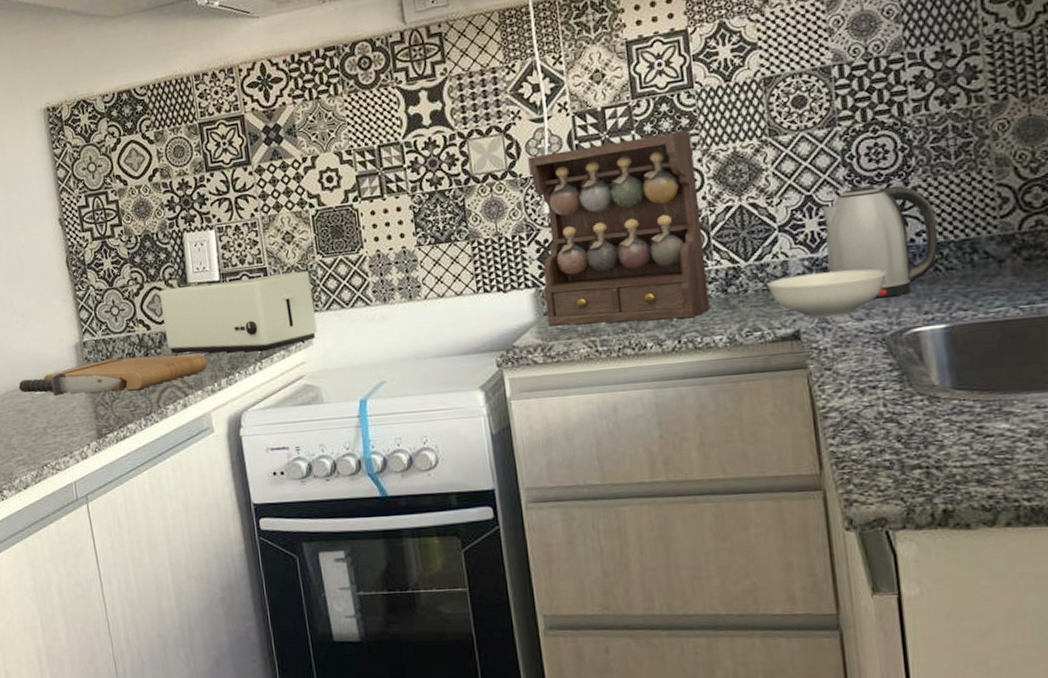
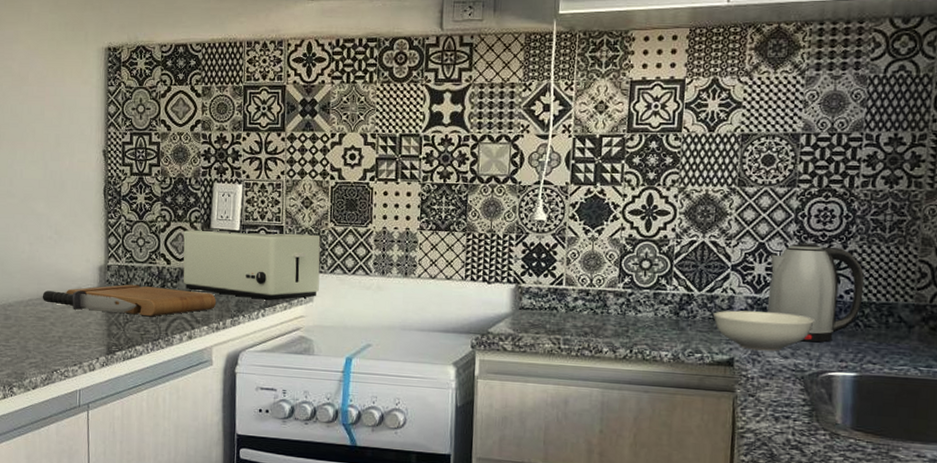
spice rack: present [528,131,710,326] -> none [521,167,672,333]

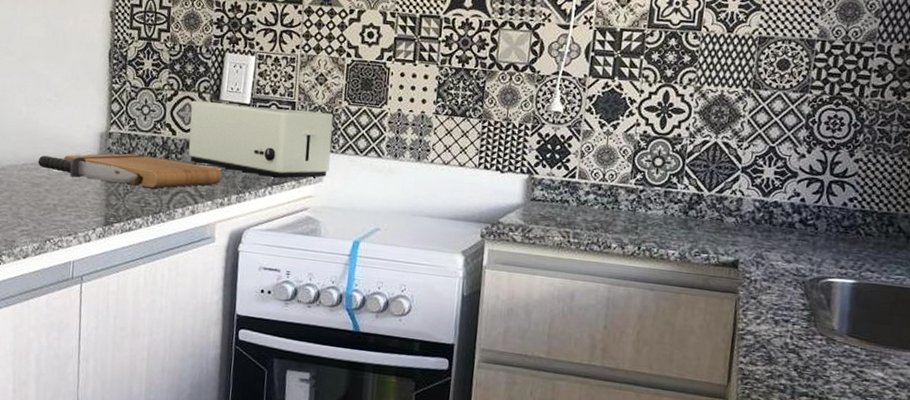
bowl: present [712,310,815,351] -> none [721,212,818,255]
kettle: present [766,242,865,343] -> none [773,148,868,249]

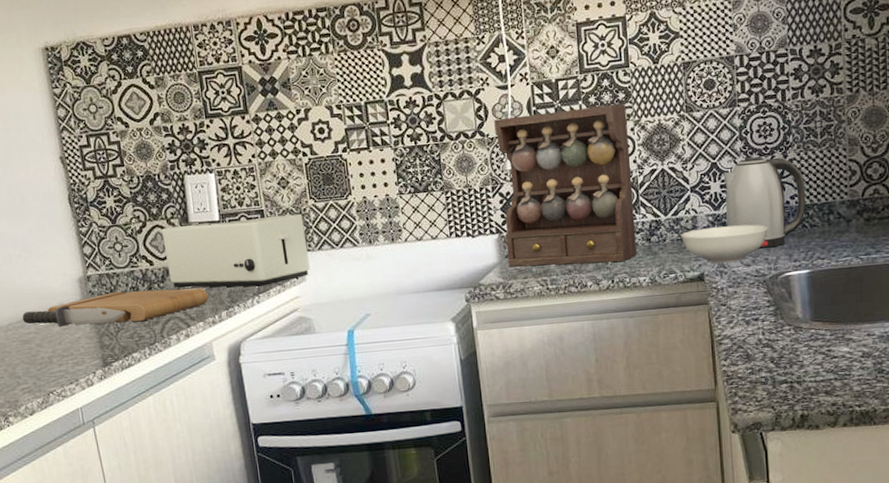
spice rack: none [532,57,690,231] -> present [494,104,637,267]
bowl: none [721,212,818,255] -> present [680,224,768,263]
kettle: none [773,148,868,249] -> present [723,156,806,249]

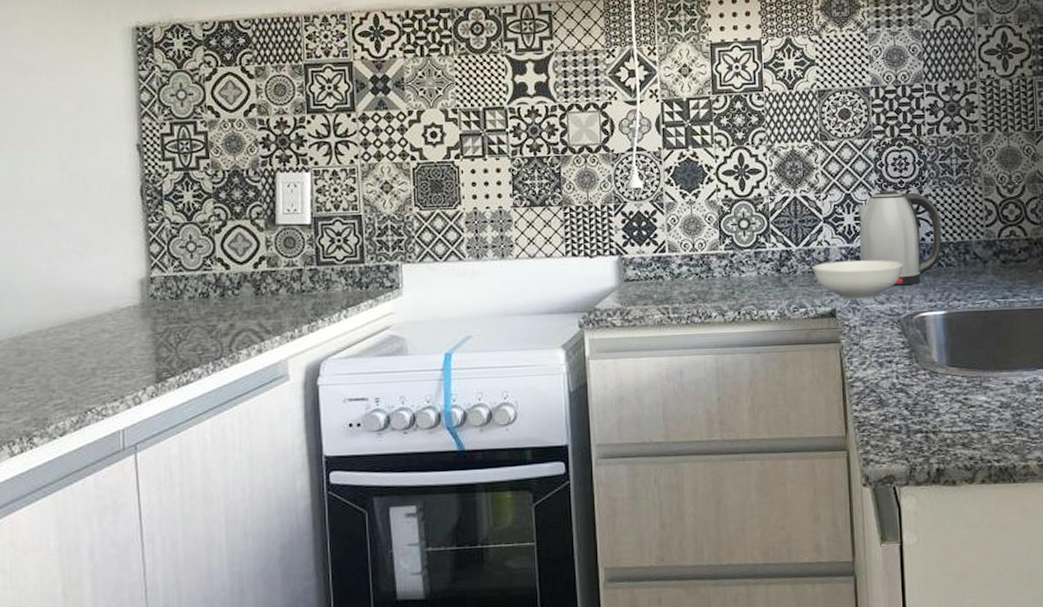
knife: present [22,306,126,327] -> none [66,310,190,334]
cutting board: present [47,288,209,323] -> none [98,297,289,333]
toaster: present [162,213,310,288] -> none [244,221,408,300]
spice rack: present [494,104,637,267] -> none [620,128,766,293]

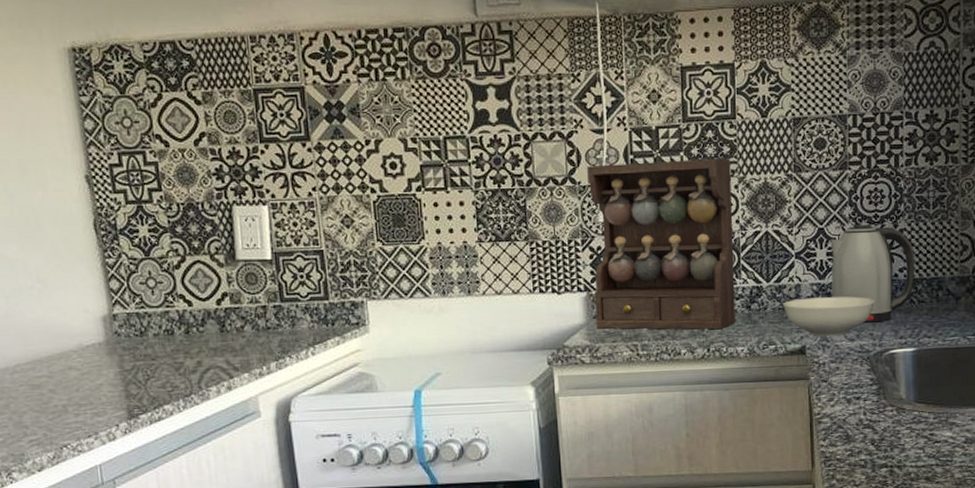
spice rack: none [620,128,766,293] -> present [587,159,735,330]

